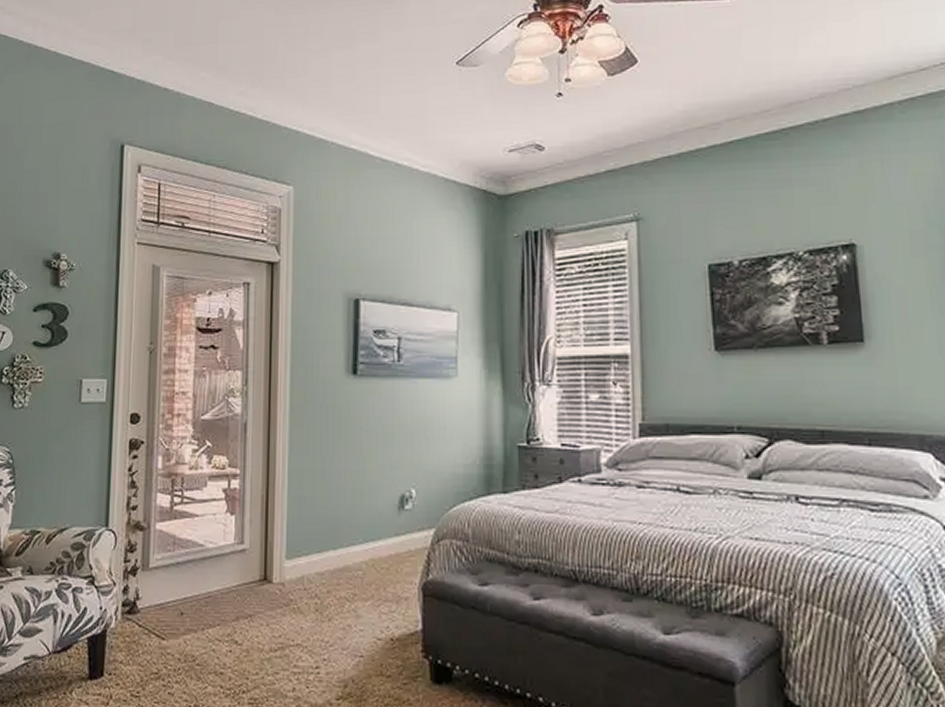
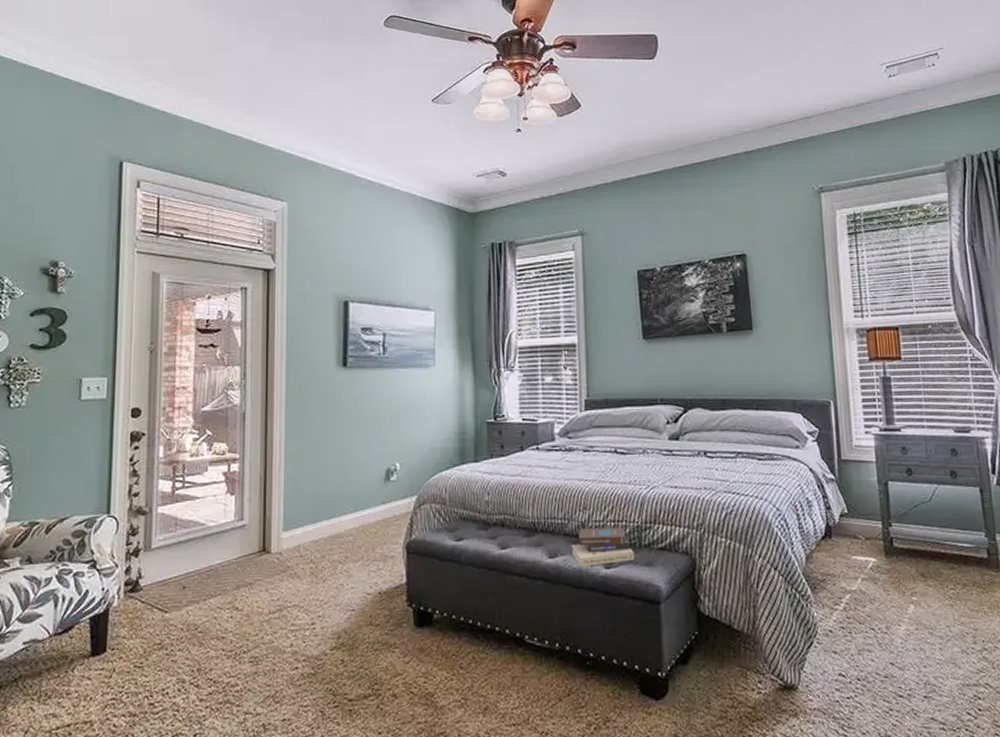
books: none [620,582,702,630] -> present [571,527,635,567]

